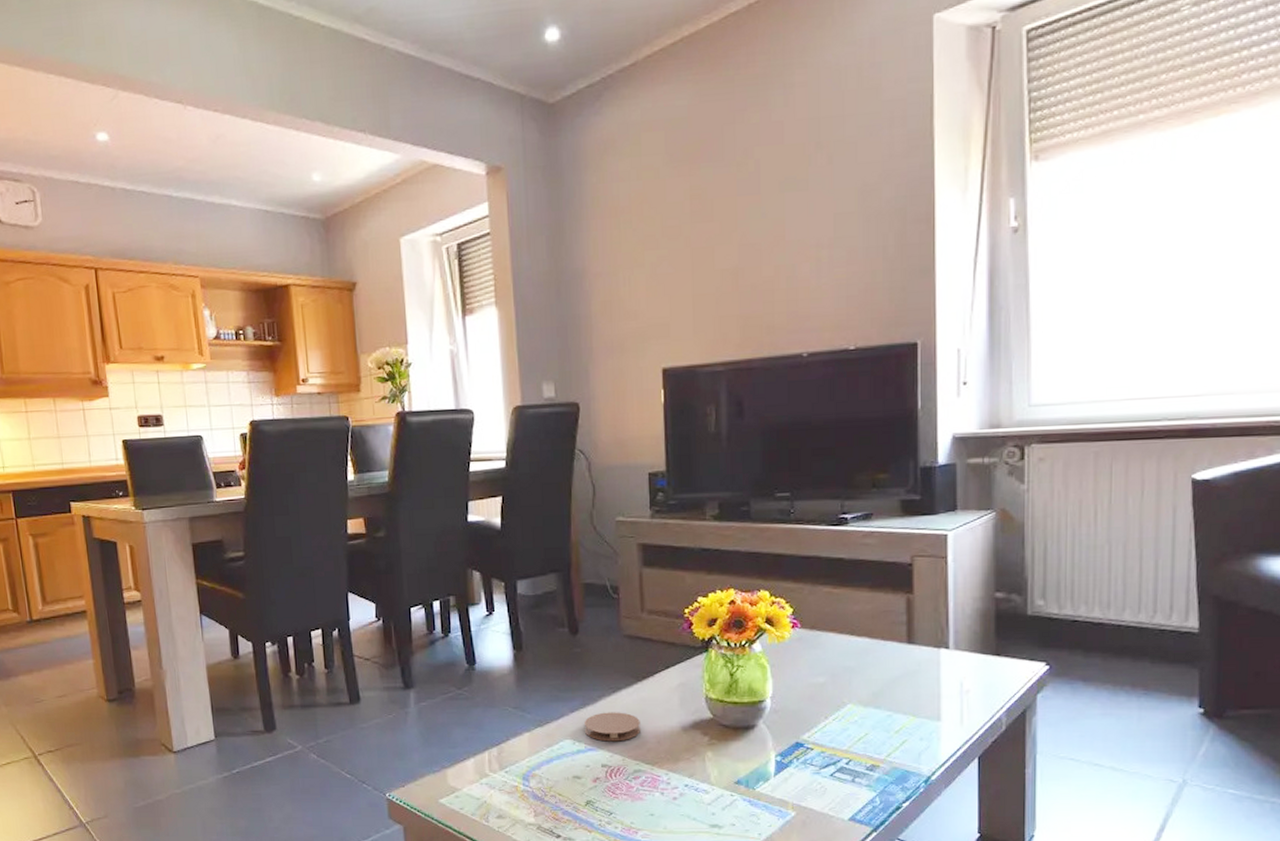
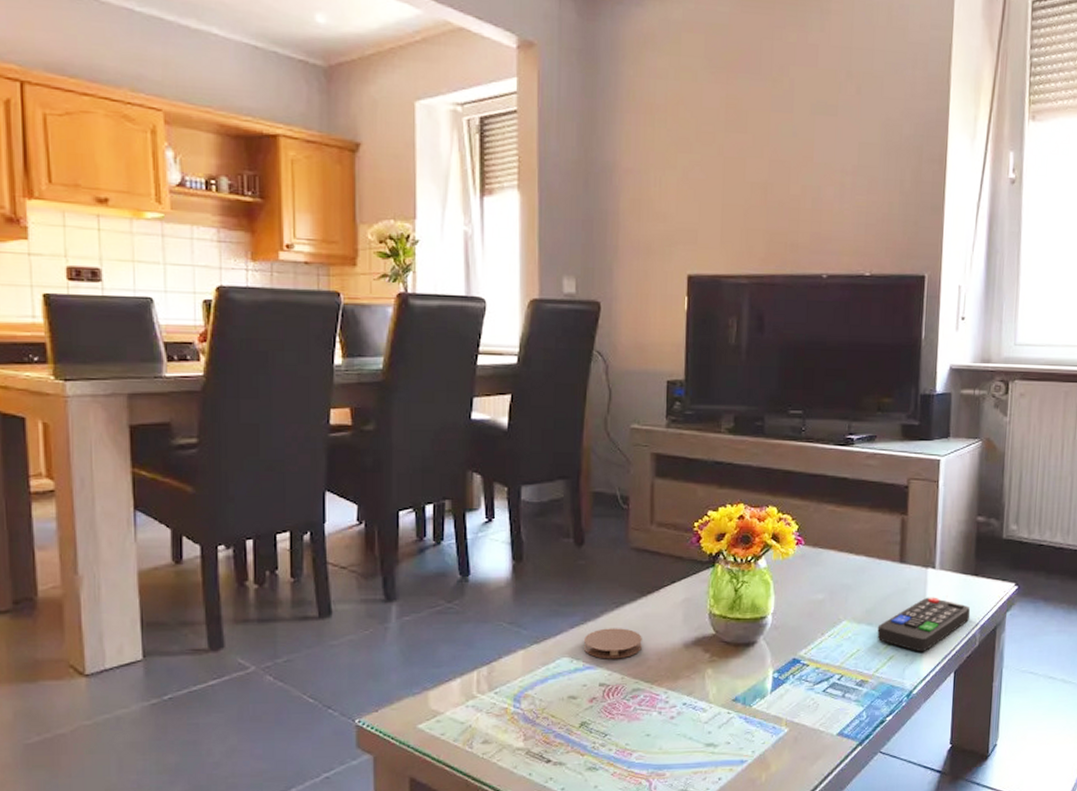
remote control: none [887,678,994,737] -> present [877,597,971,653]

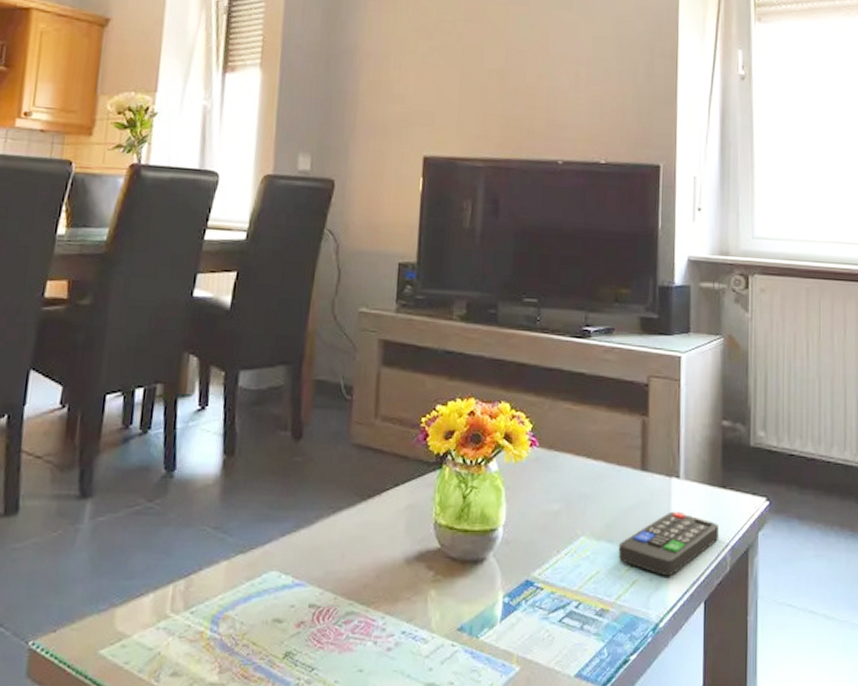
coaster: present [584,628,642,659] -> none [295,537,360,575]

